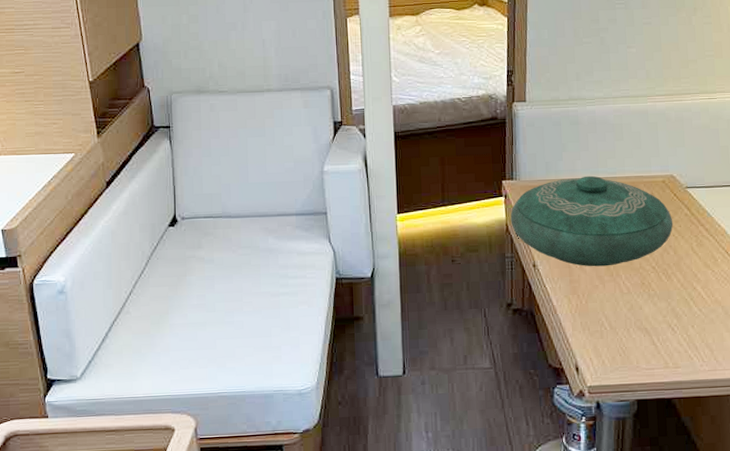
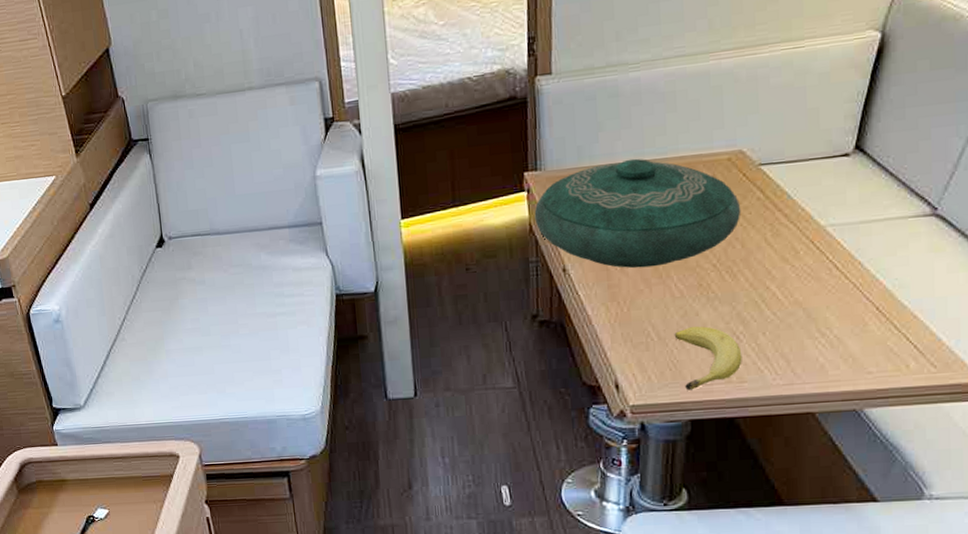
fruit: none [623,318,677,374] -> present [674,326,742,391]

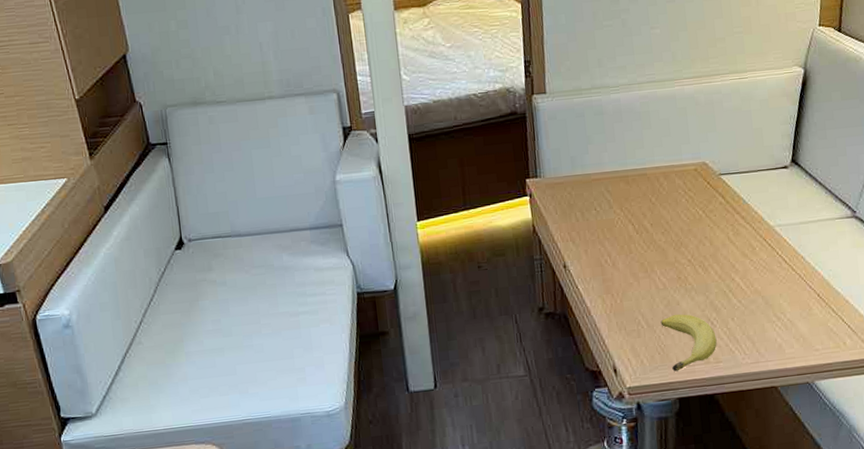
decorative bowl: present [534,158,741,268] -> none [536,168,708,264]

